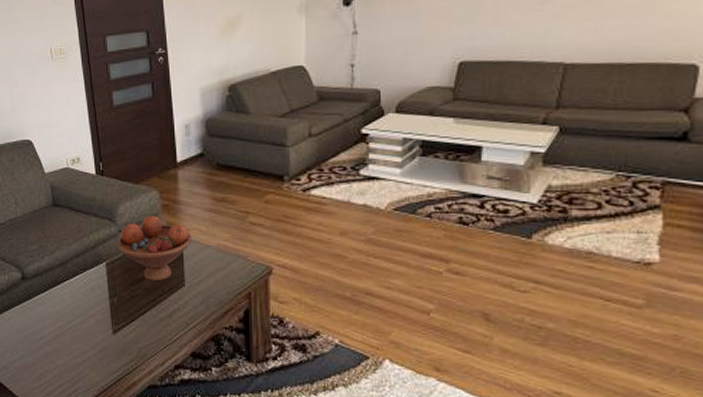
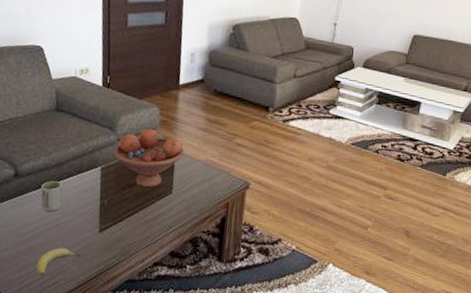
cup: none [49,281,71,315] -> present [41,181,63,212]
fruit: none [54,353,96,383] -> present [36,248,80,275]

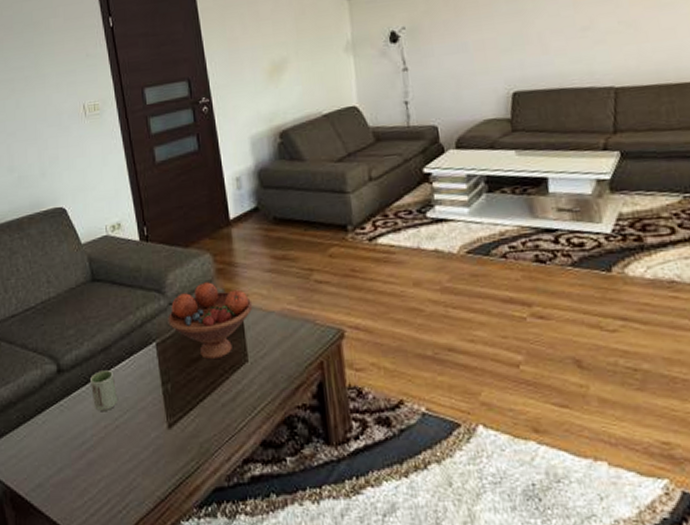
fruit: present [36,248,80,275] -> none [100,457,150,497]

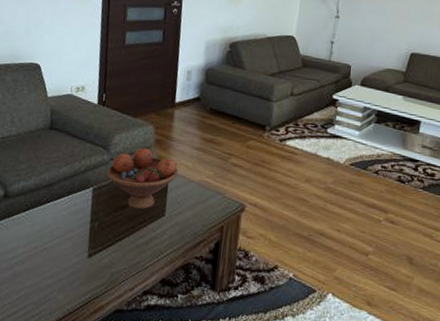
cup: present [90,370,117,412] -> none [29,202,52,236]

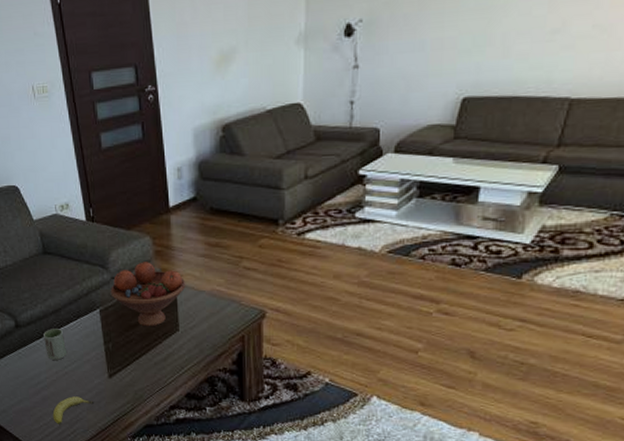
fruit: none [20,274,67,304] -> present [52,396,93,424]
cup: none [29,202,52,236] -> present [44,329,66,361]

